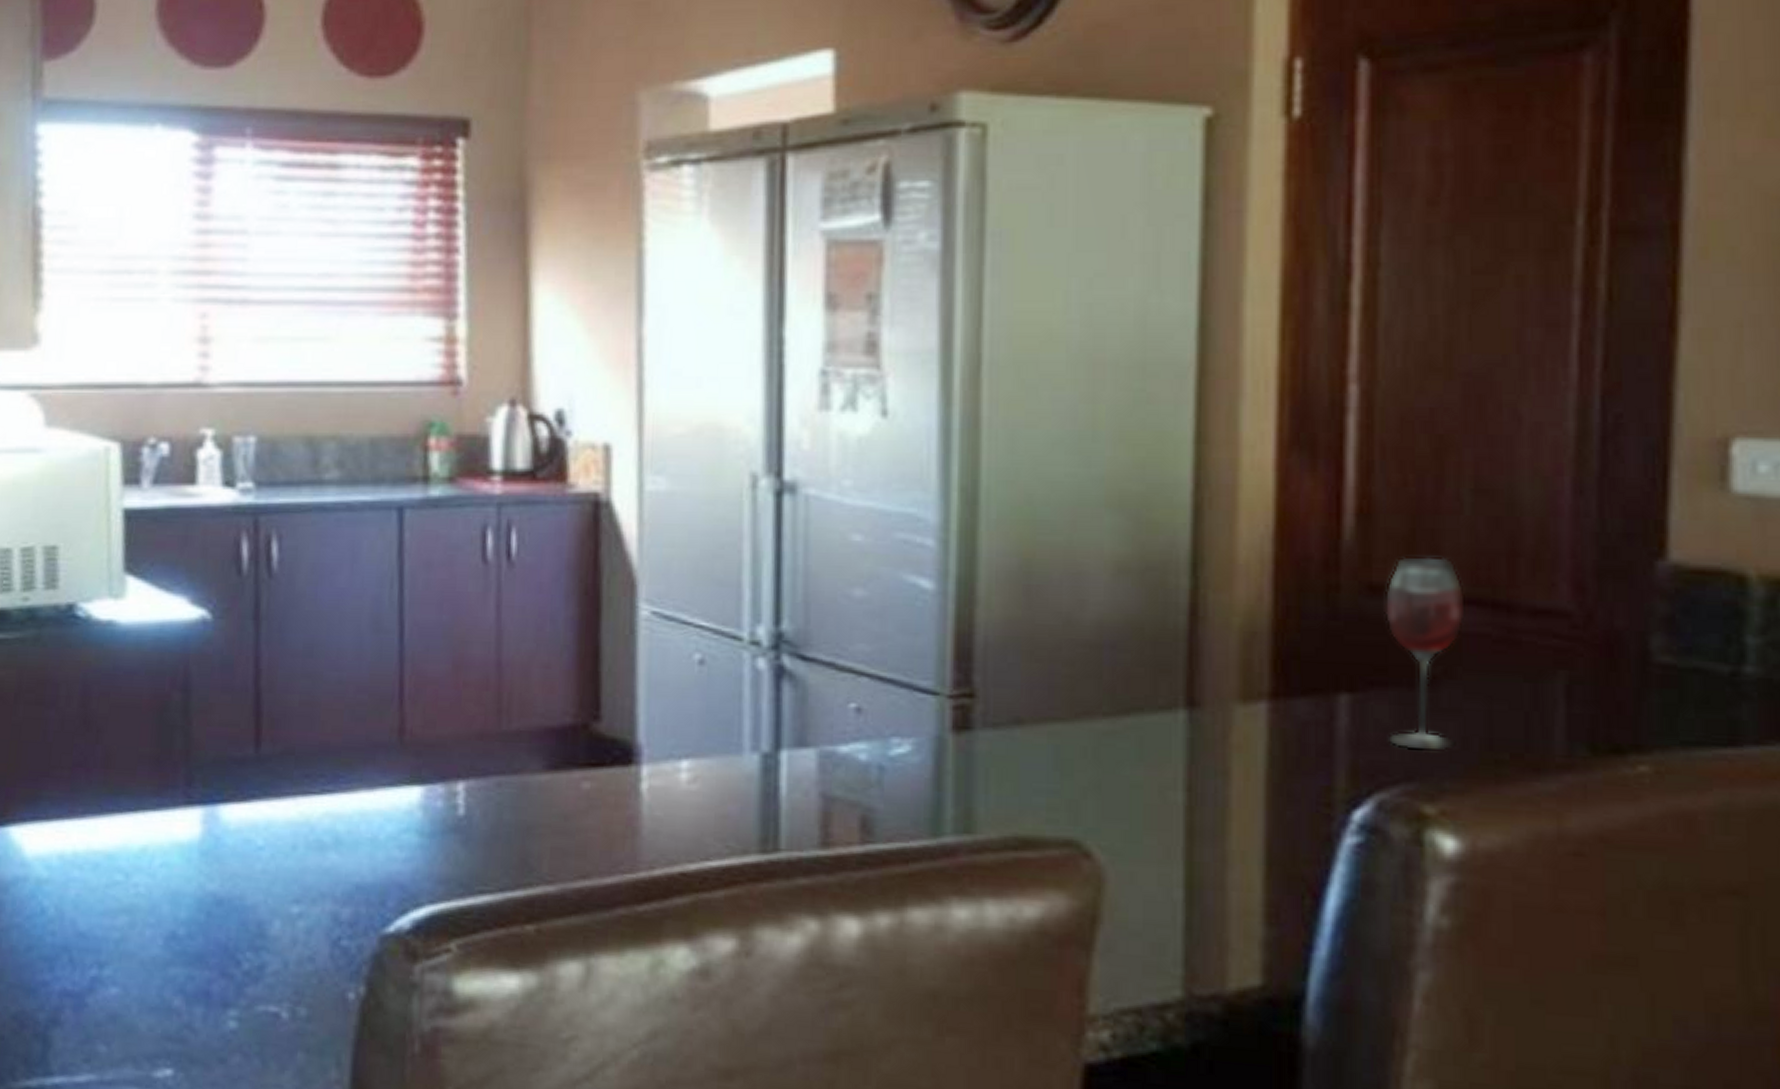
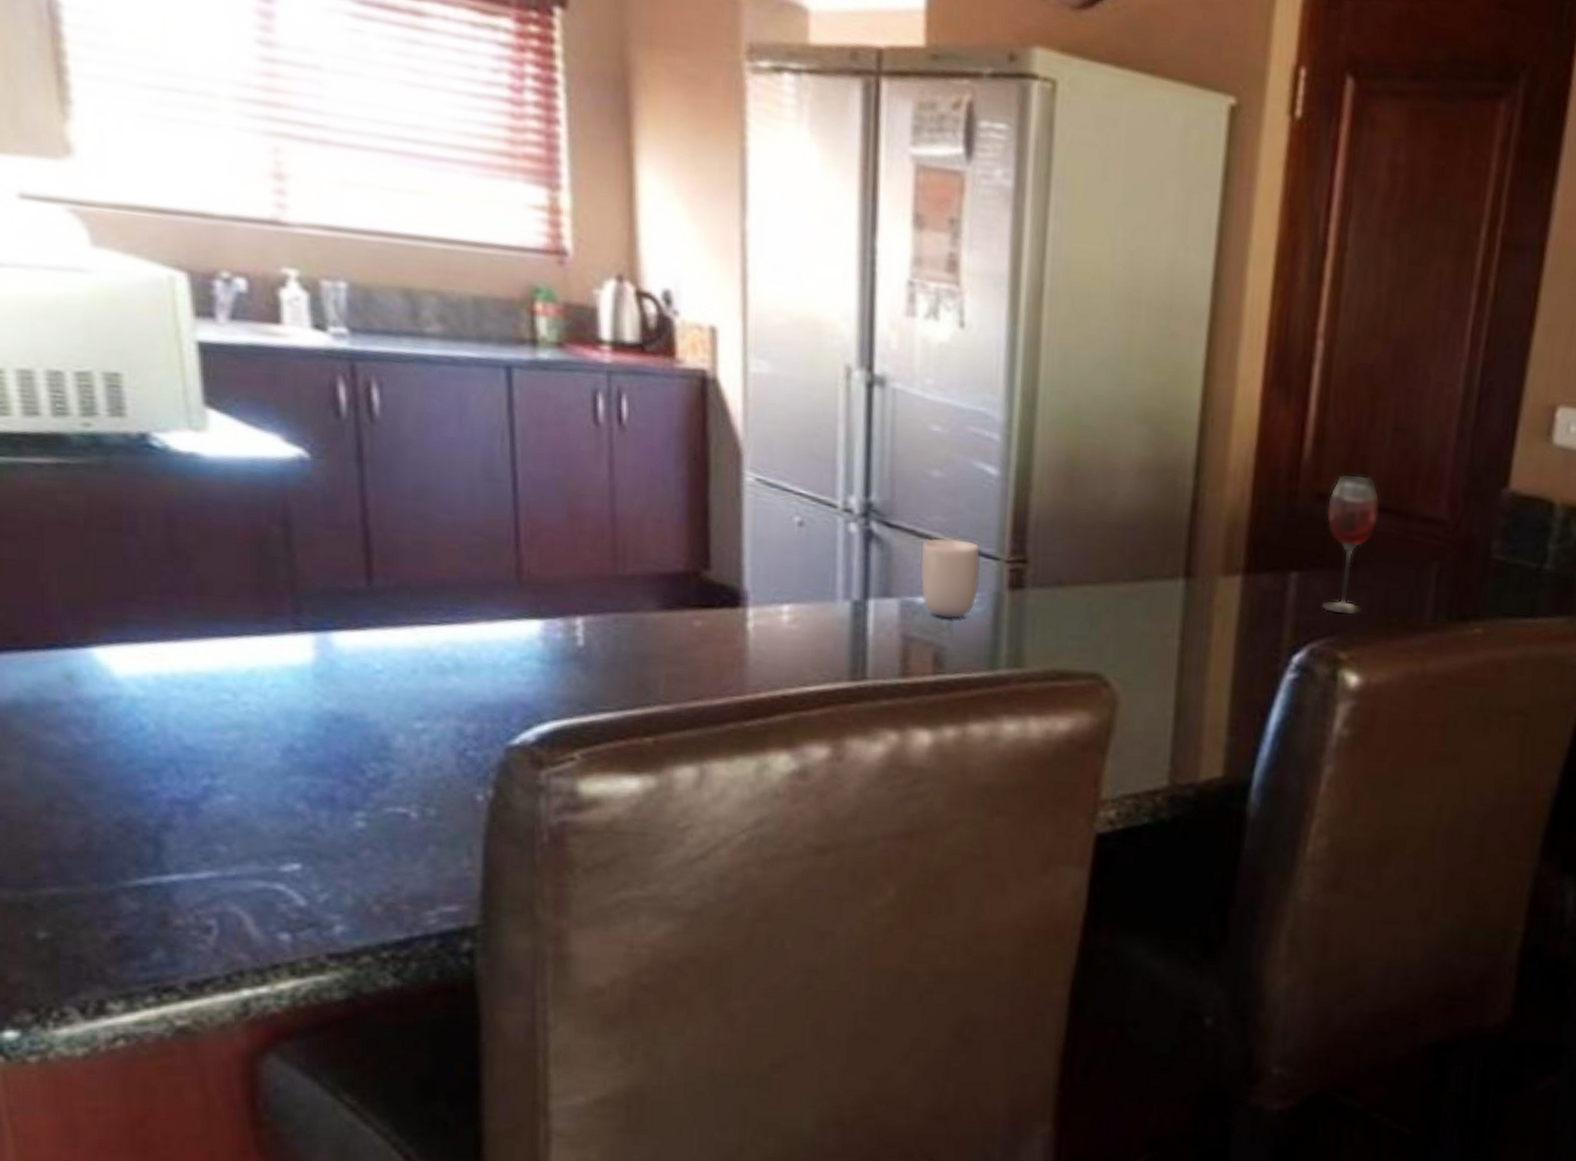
cup: none [842,671,916,772] -> present [920,538,981,619]

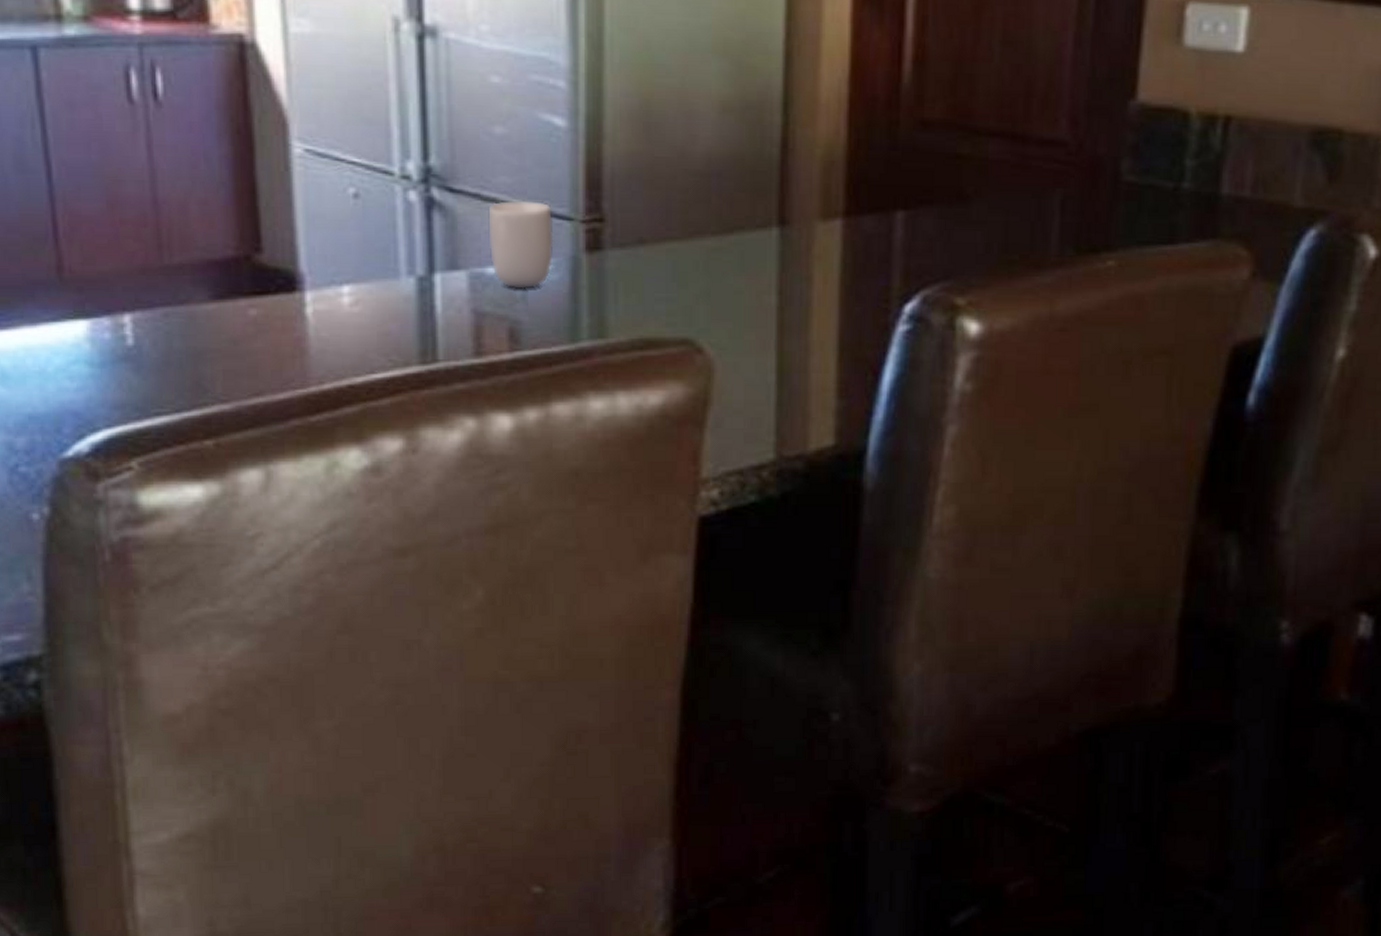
wineglass: present [1321,474,1380,615] -> none [932,97,992,255]

